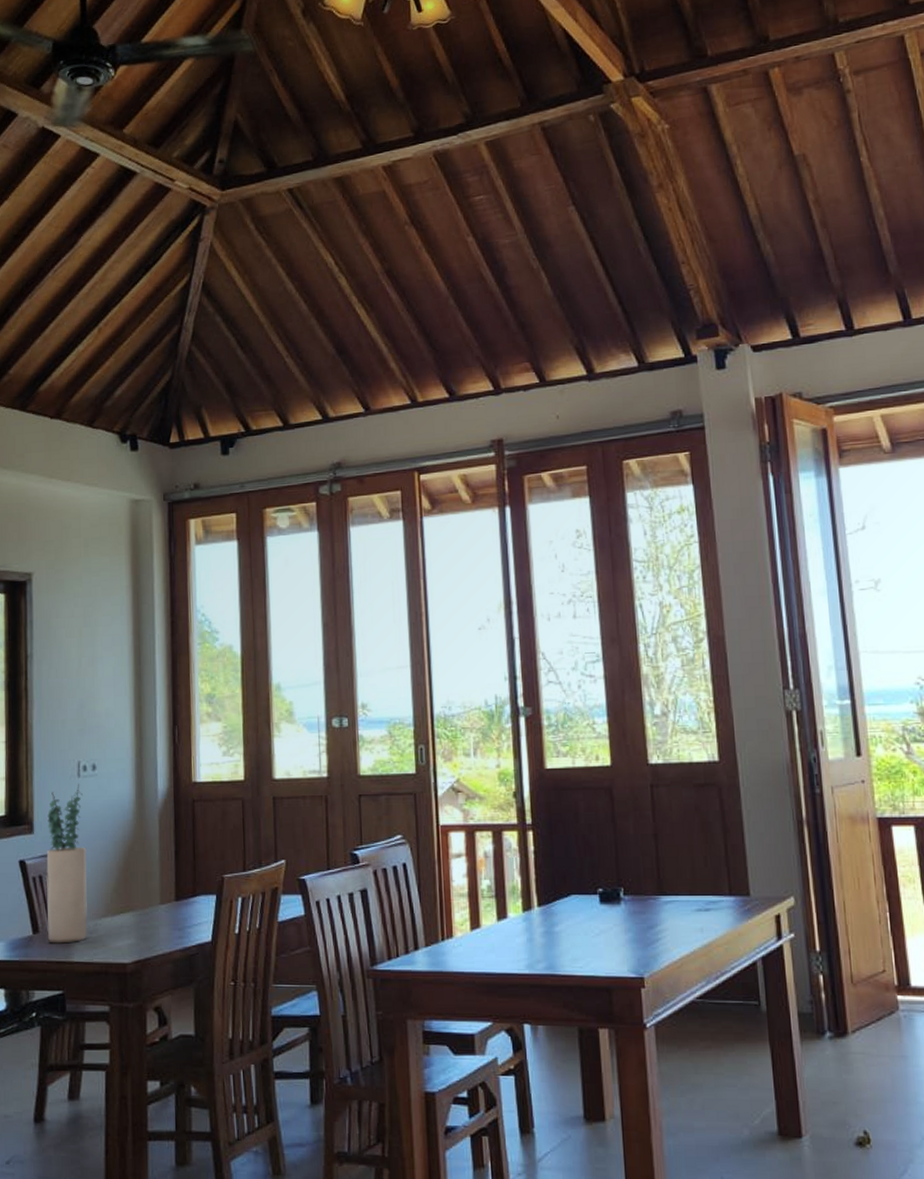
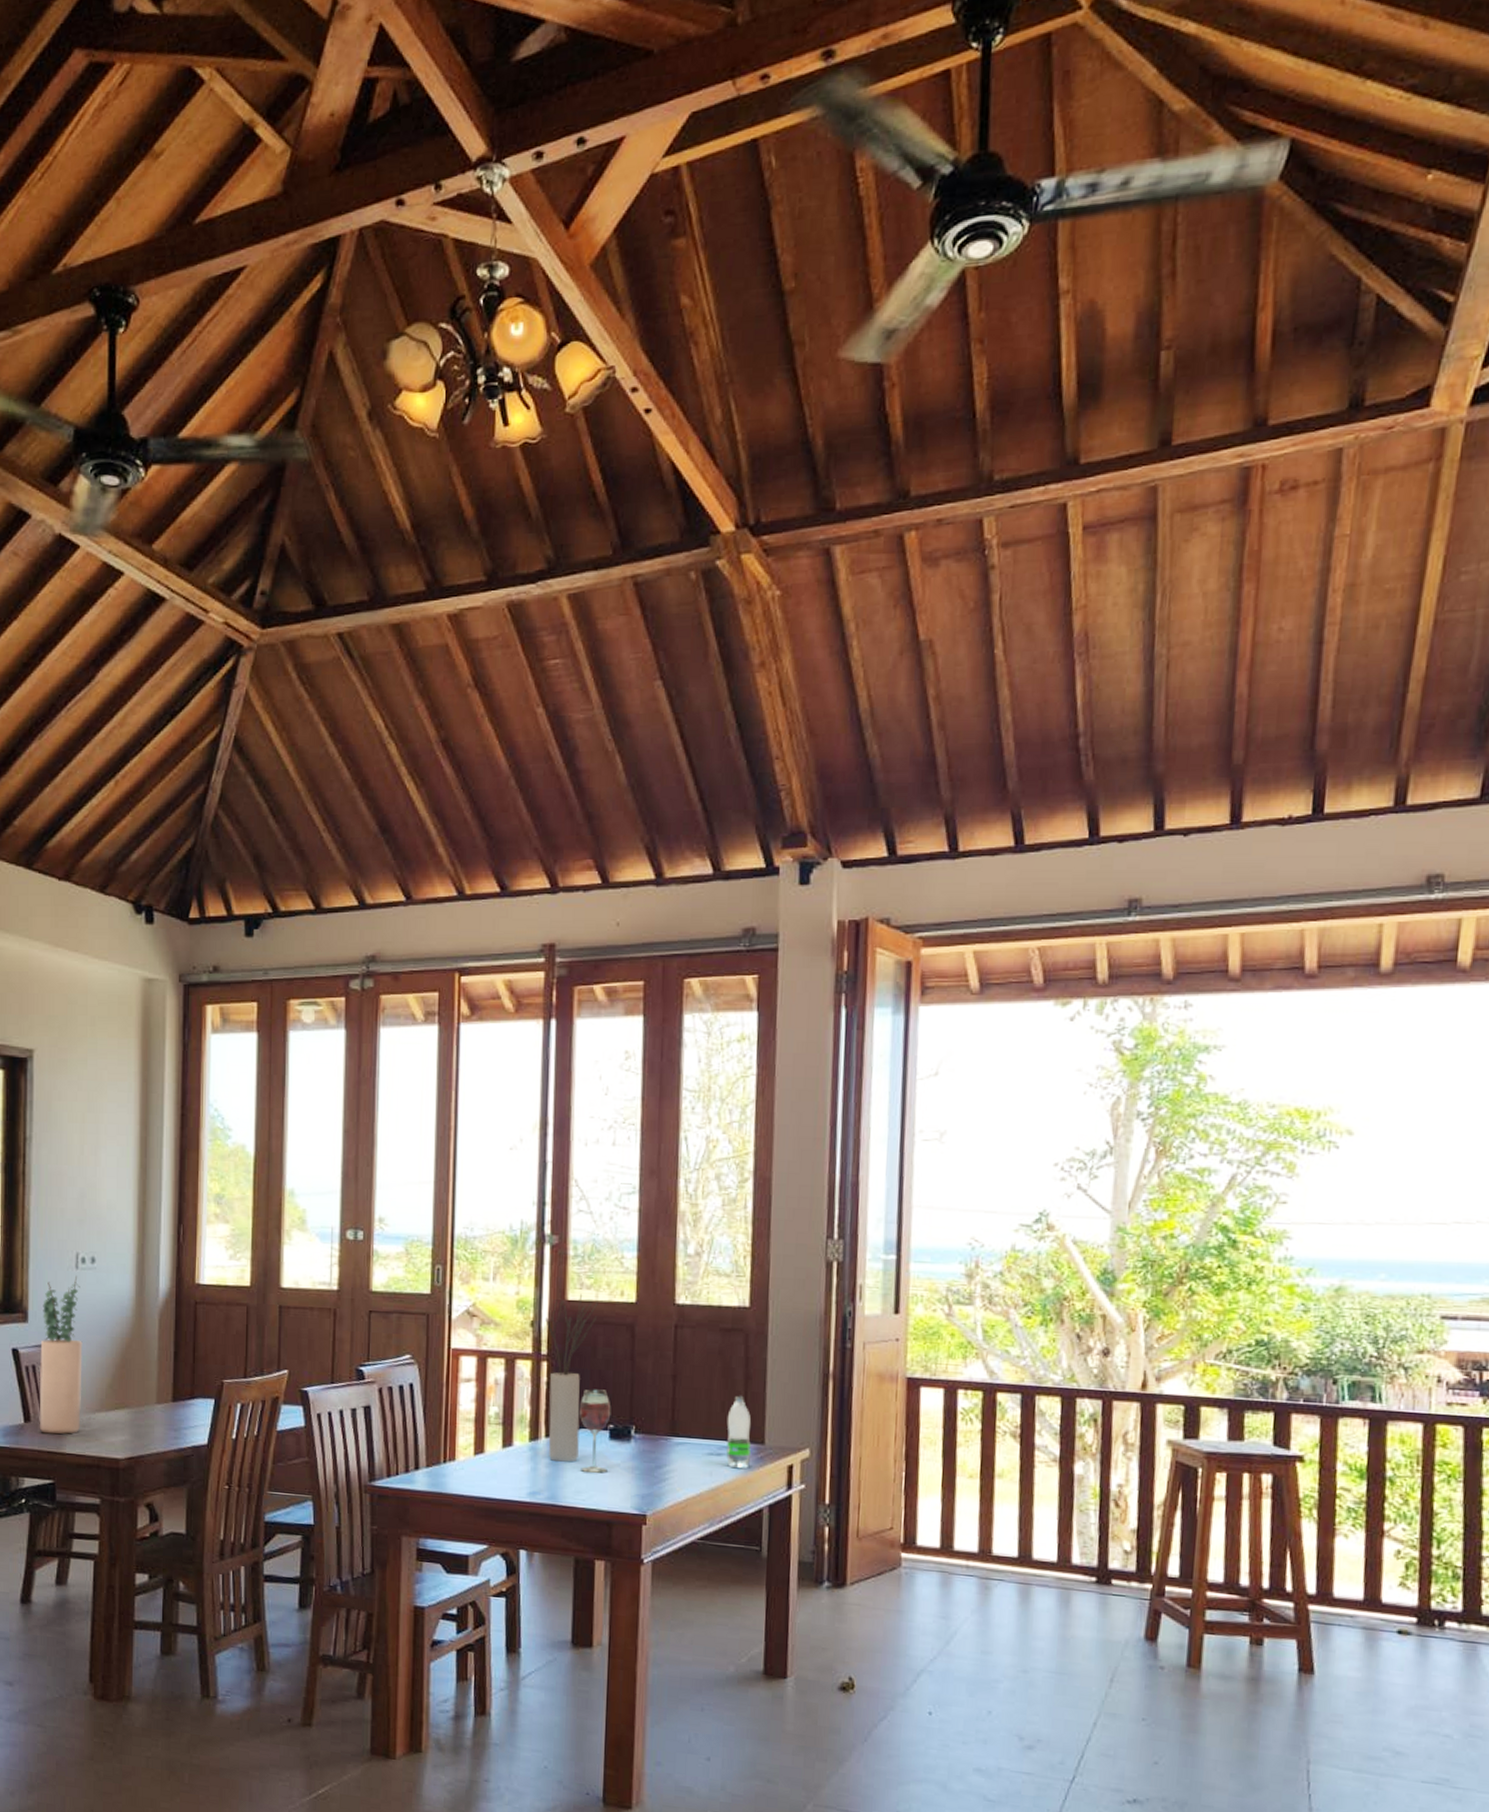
vase: none [527,762,577,931] -> present [545,1294,599,1463]
wineglass: none [567,854,601,938] -> present [579,1389,611,1473]
bottle: none [710,848,738,923] -> present [726,1395,752,1469]

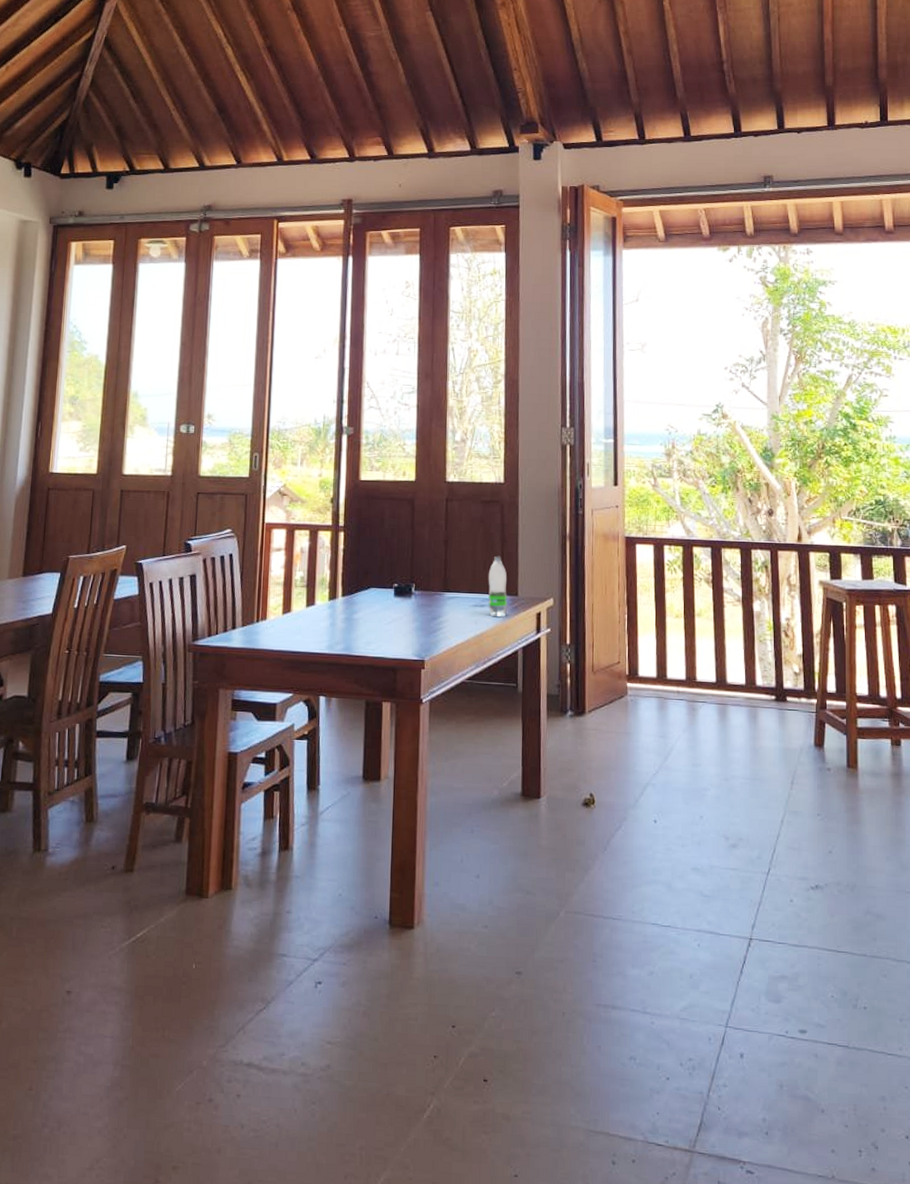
vase: present [545,1294,599,1463] -> none [343,475,385,618]
wineglass: present [579,1389,611,1473] -> none [369,554,396,626]

